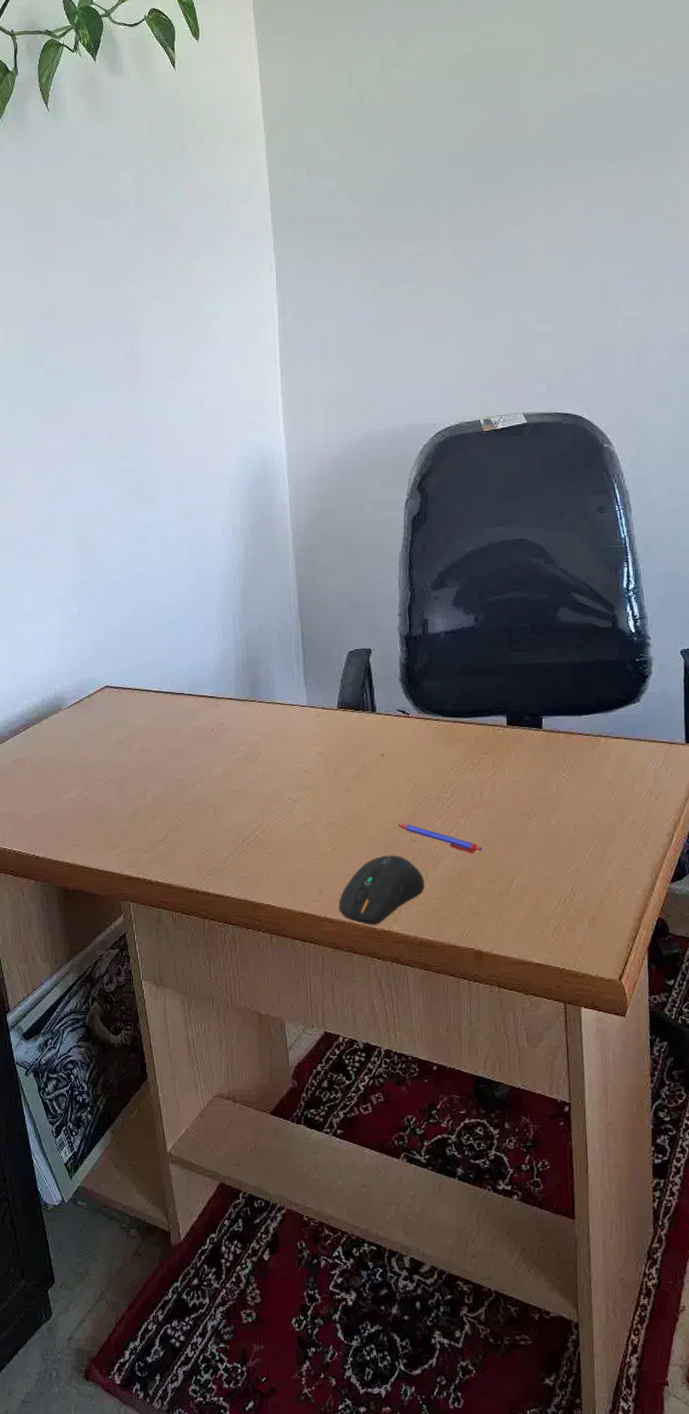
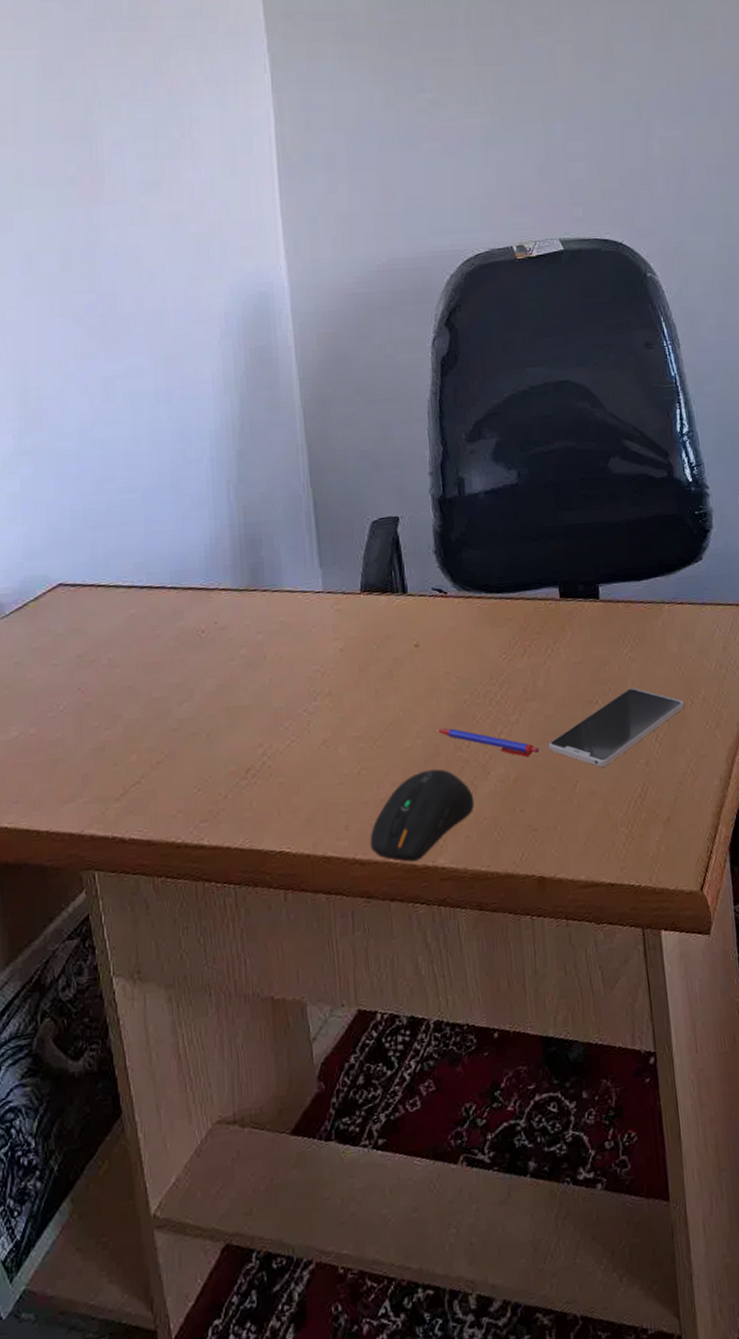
smartphone: none [490,805,615,869] -> present [548,687,685,767]

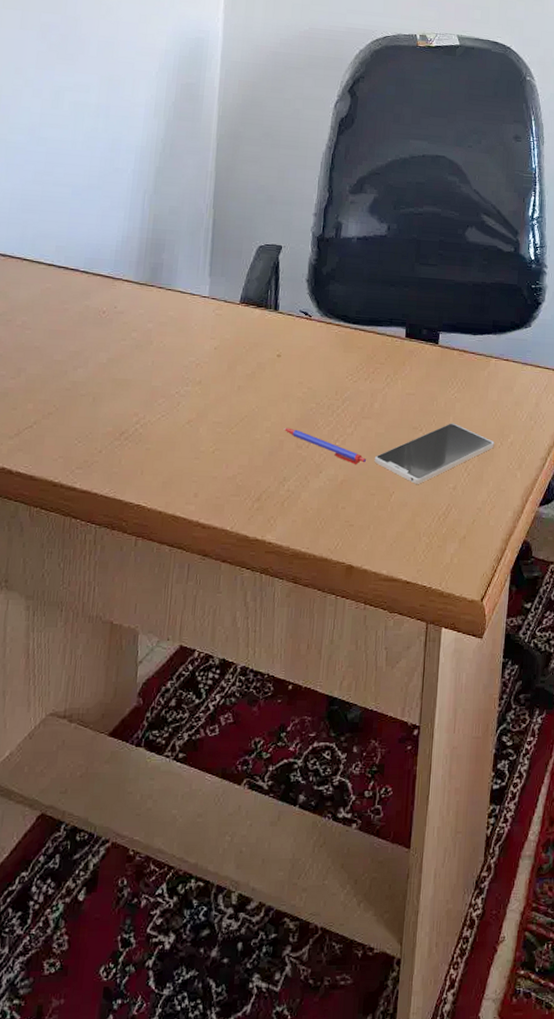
computer mouse: present [370,769,475,862] -> none [213,460,305,533]

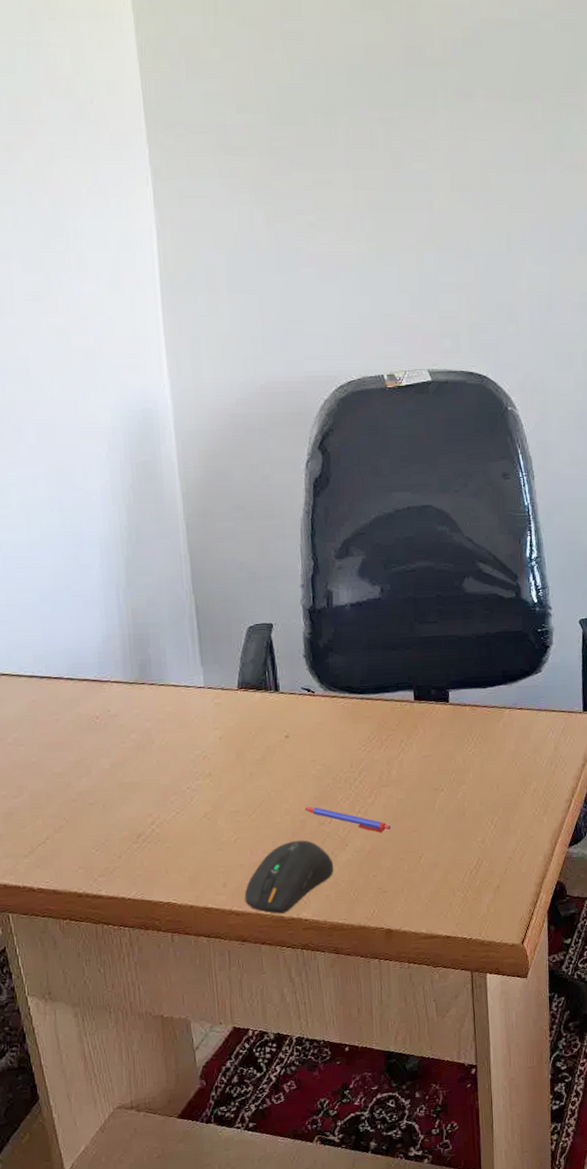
computer mouse: none [213,460,305,533] -> present [244,840,334,914]
smartphone: present [374,423,494,484] -> none [399,778,518,843]

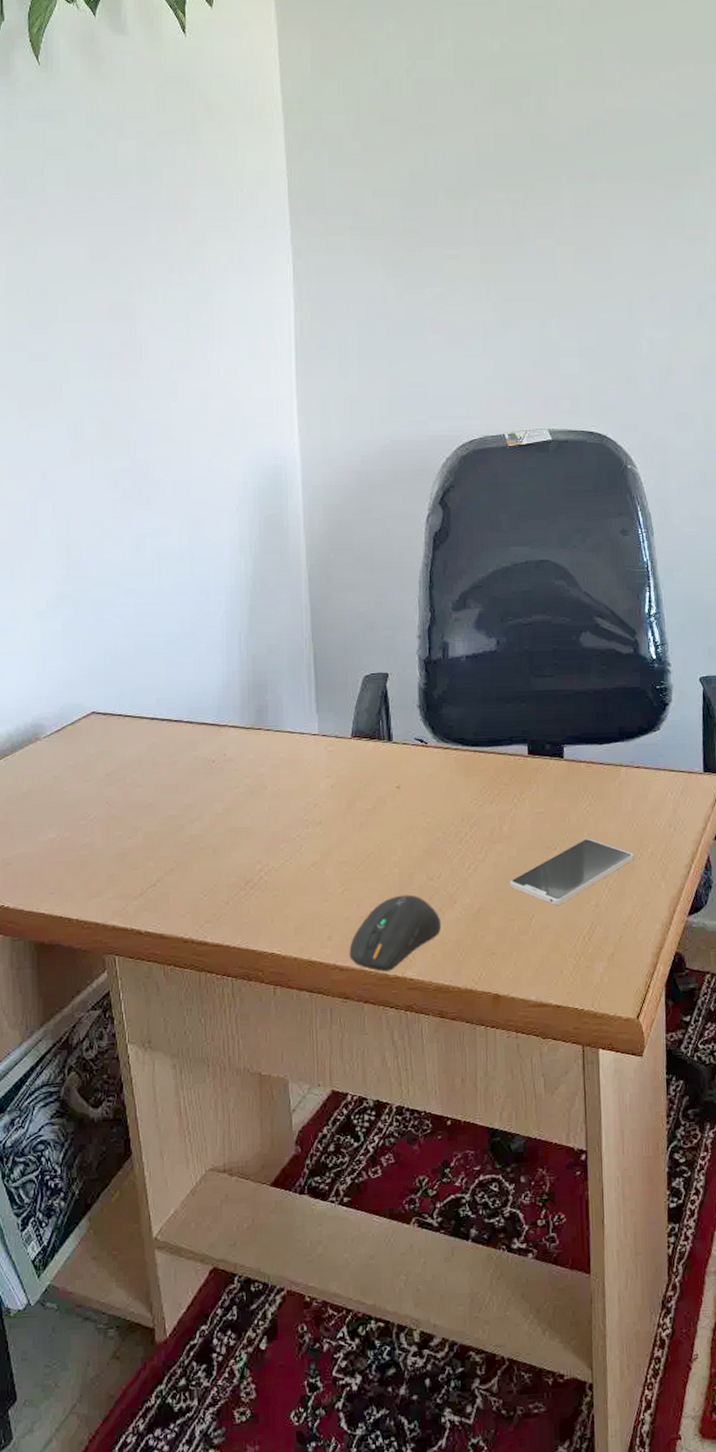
pen: present [303,806,391,834] -> none [412,860,501,892]
smartphone: none [399,778,518,843] -> present [509,838,634,905]

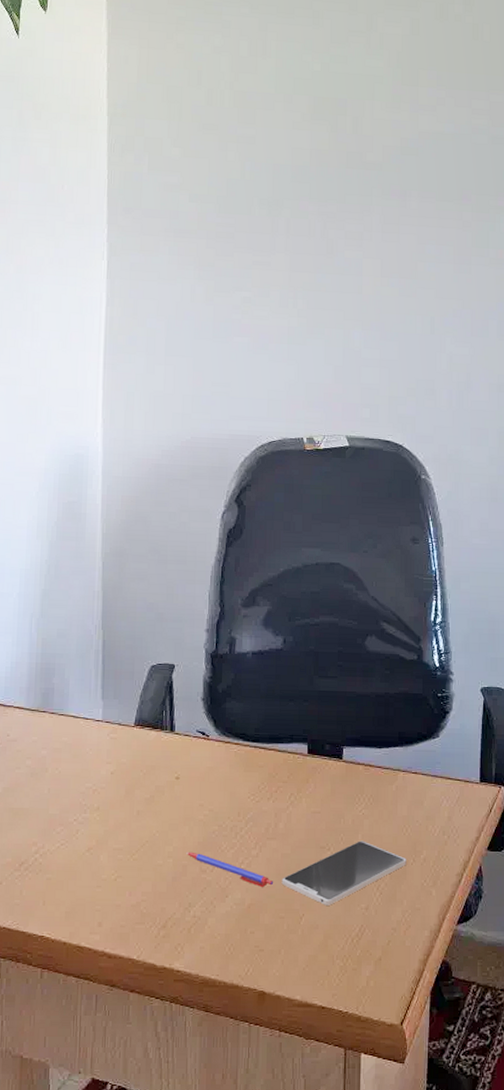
computer mouse: present [349,894,441,972] -> none [118,886,212,961]
pen: none [412,860,501,892] -> present [186,851,273,888]

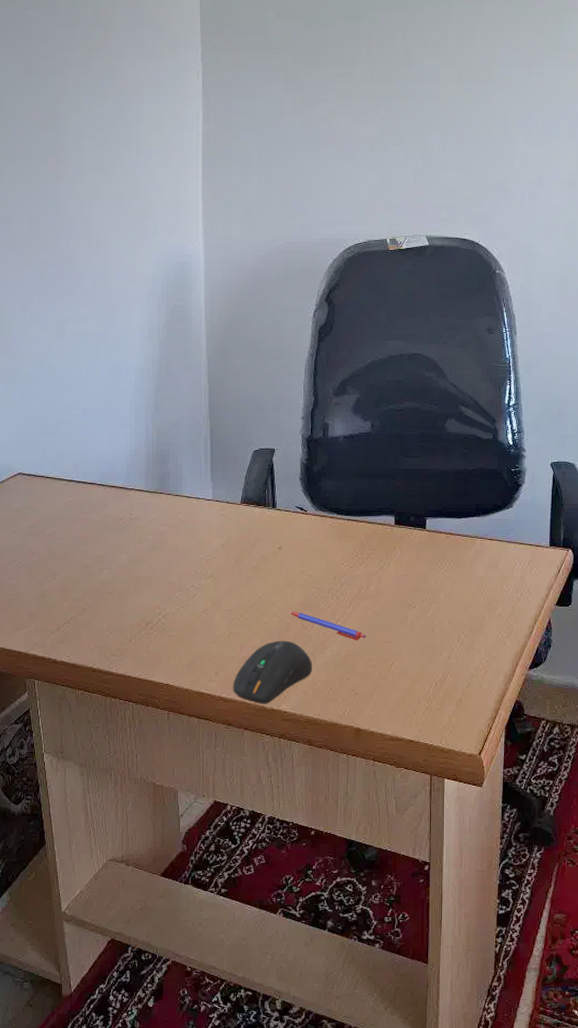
computer mouse: none [118,886,212,961] -> present [233,640,313,704]
smartphone: present [281,841,407,905] -> none [373,599,484,655]

